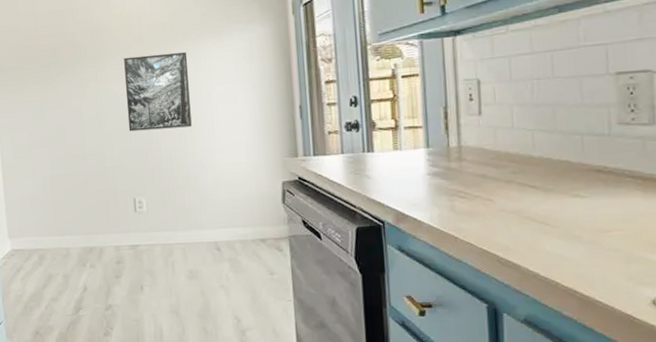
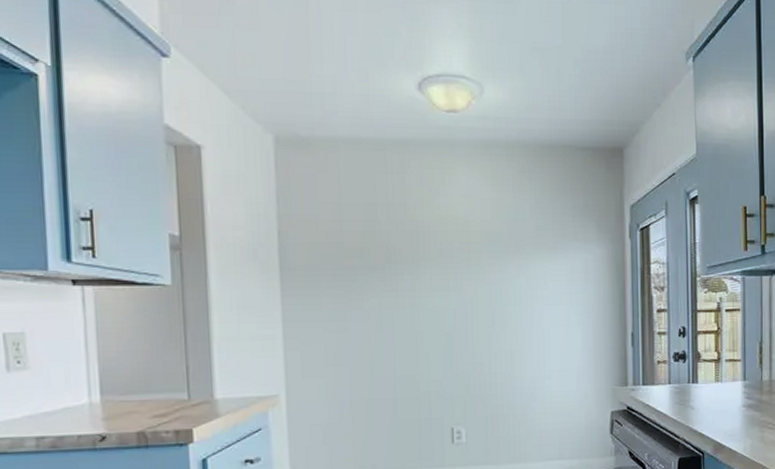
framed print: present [124,51,192,132] -> none [447,266,521,352]

